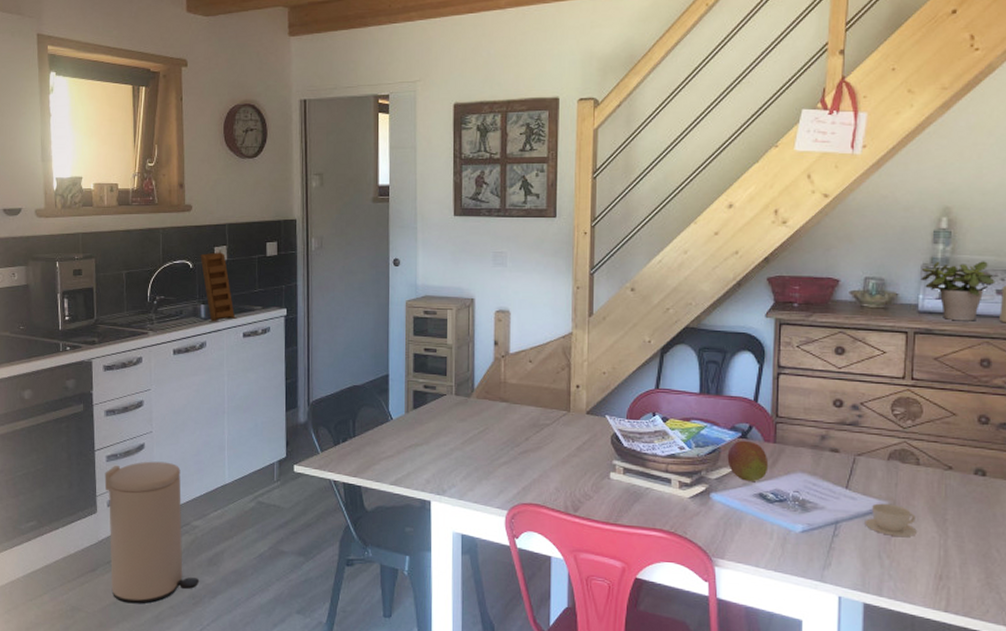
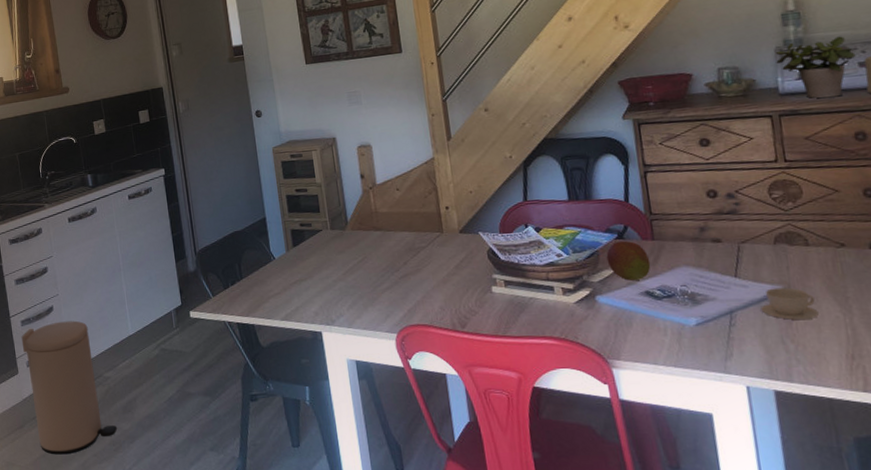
spice rack: present [200,252,236,322] -> none [81,125,120,189]

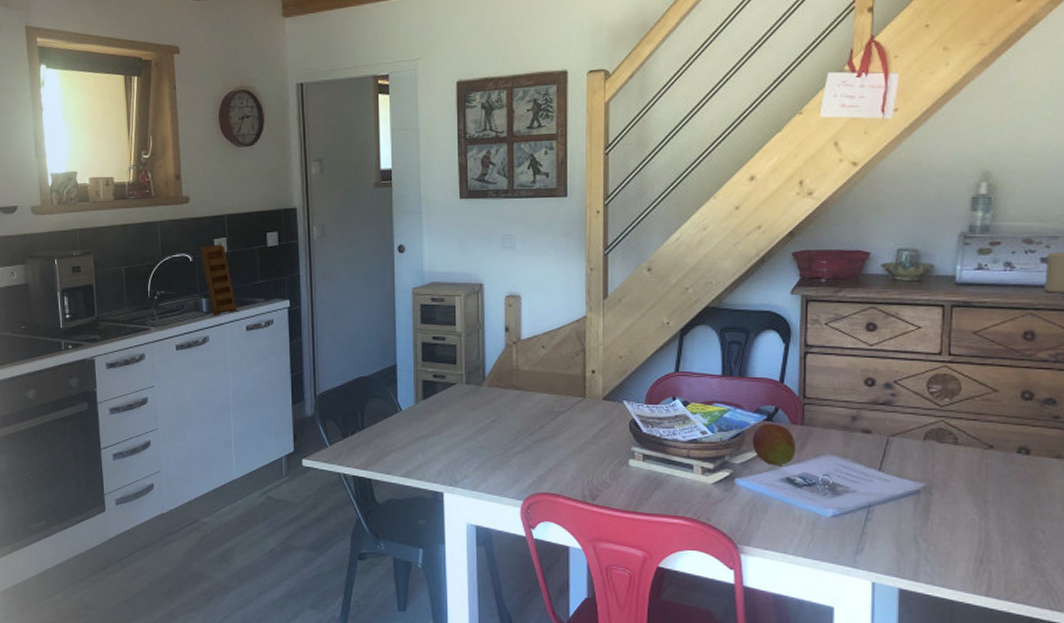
pedal bin: present [21,320,118,455] -> none [111,458,211,602]
spice rack: none [81,125,120,189] -> present [199,244,238,316]
teacup: present [760,287,819,320] -> none [899,485,955,519]
potted plant: present [776,36,856,99] -> none [958,227,1040,292]

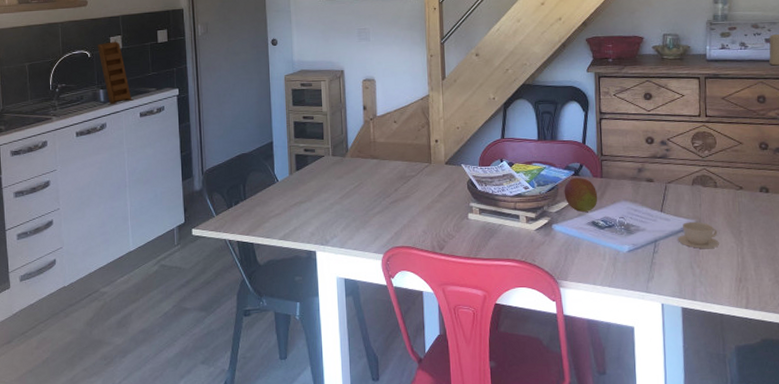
teacup: none [899,485,955,519] -> present [678,221,719,248]

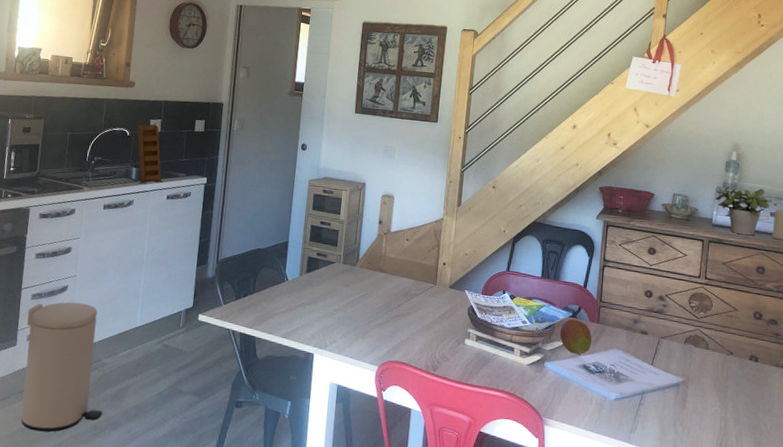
pedal bin: none [16,235,110,370] -> present [20,301,103,432]
teacup: present [678,221,719,248] -> none [664,379,704,409]
potted plant: none [706,16,764,66] -> present [715,186,770,236]

